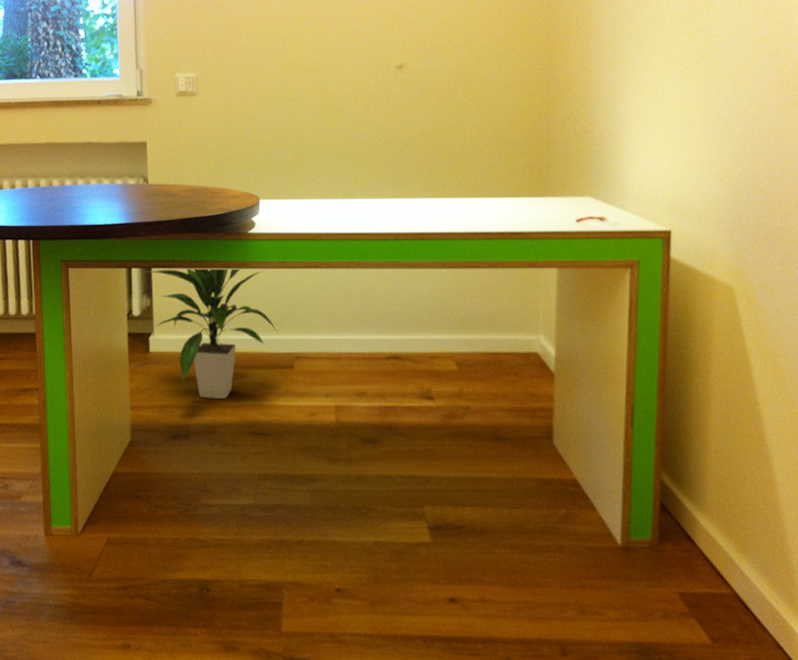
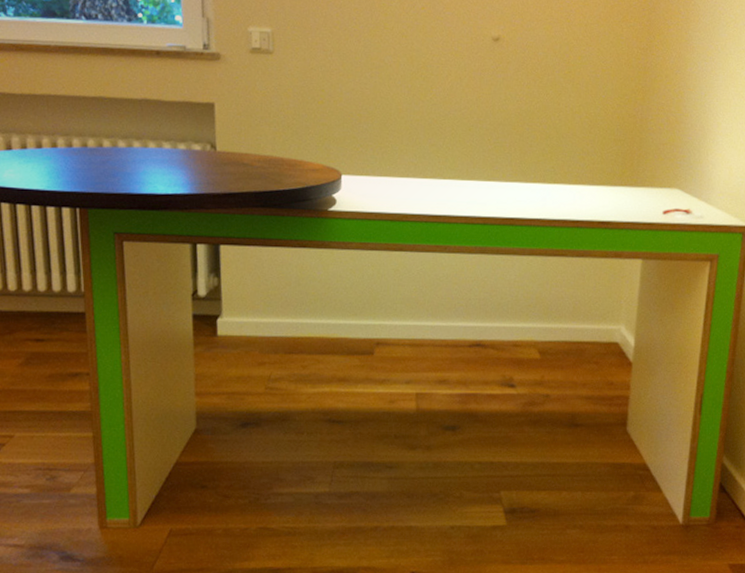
indoor plant: present [146,267,279,399] -> none [213,244,360,386]

